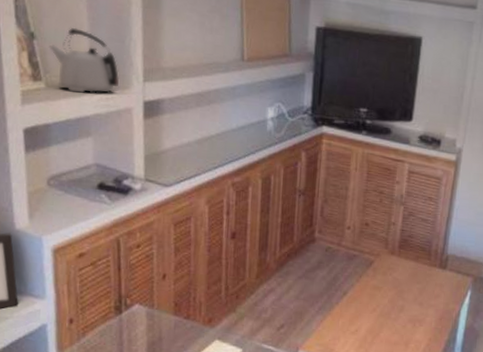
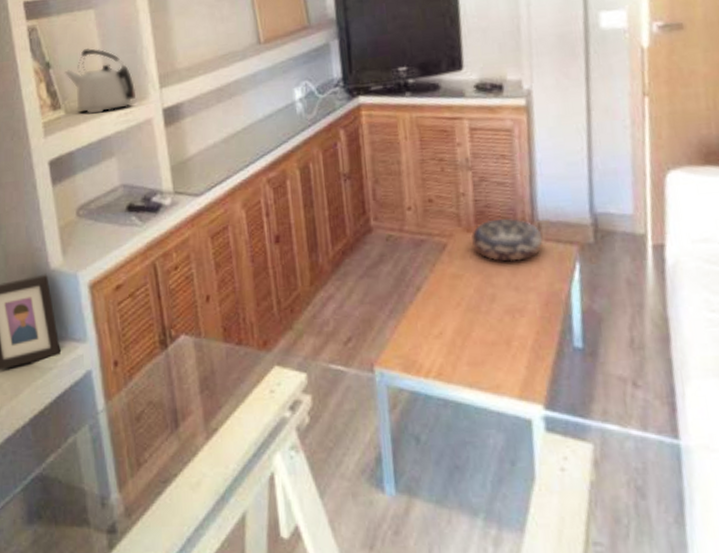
decorative bowl: none [392,247,448,283] -> present [470,218,543,262]

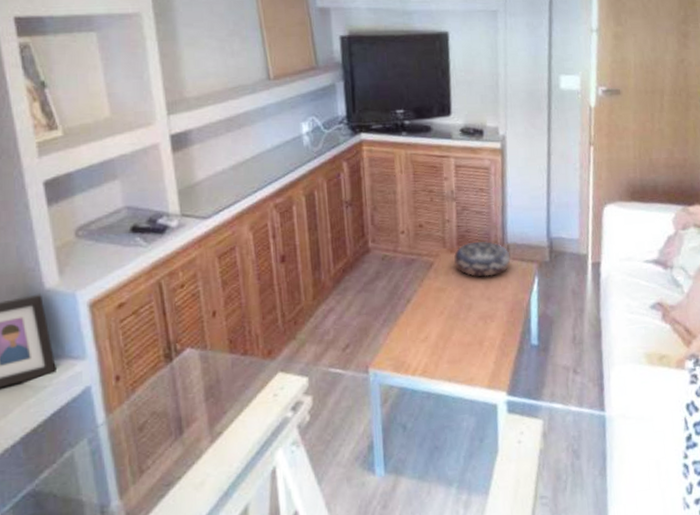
kettle: present [64,47,135,114] -> none [62,70,141,136]

